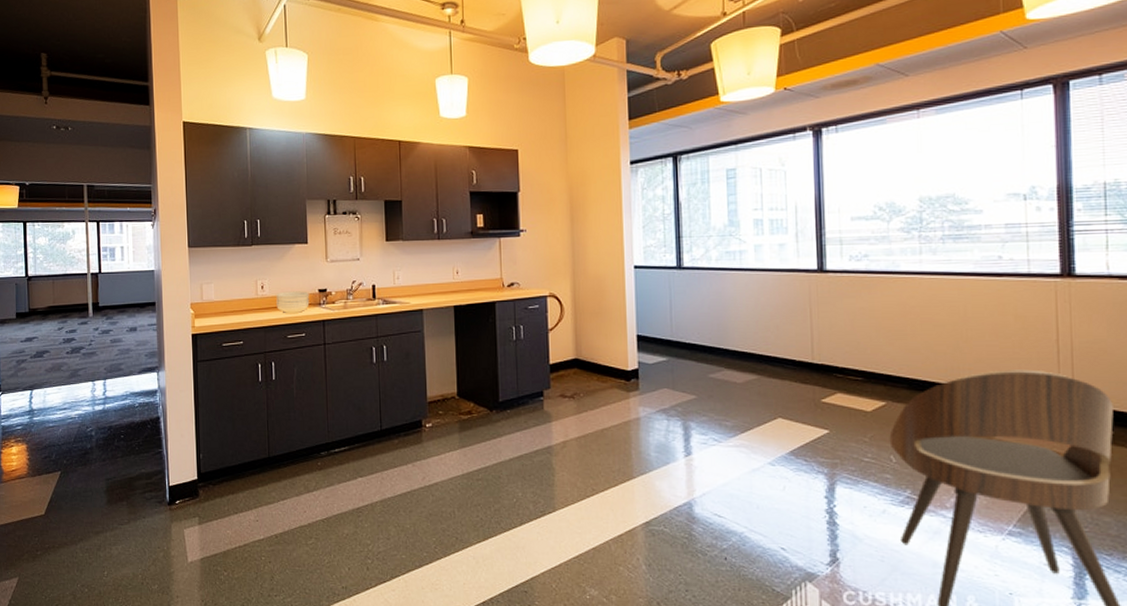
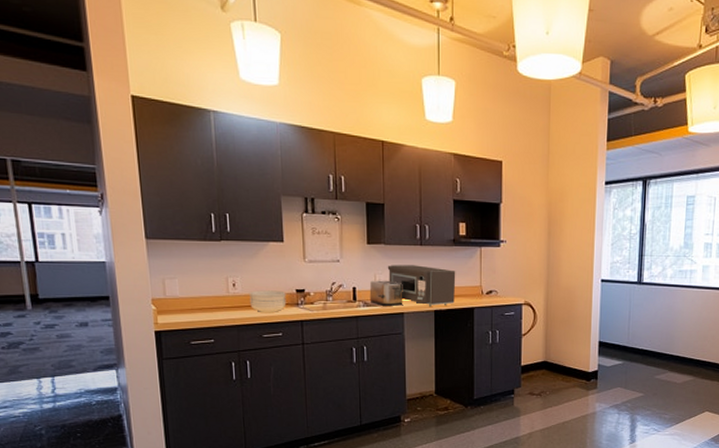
toaster: none [388,276,422,303] -> present [369,280,403,306]
microwave: none [405,260,475,303] -> present [387,265,456,307]

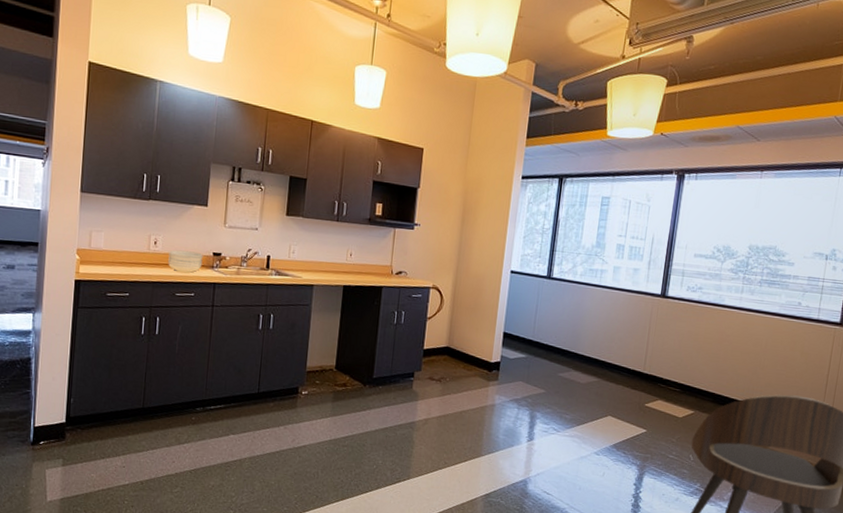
toaster: present [369,280,403,306] -> none [282,250,316,278]
microwave: present [387,265,456,307] -> none [302,237,369,283]

